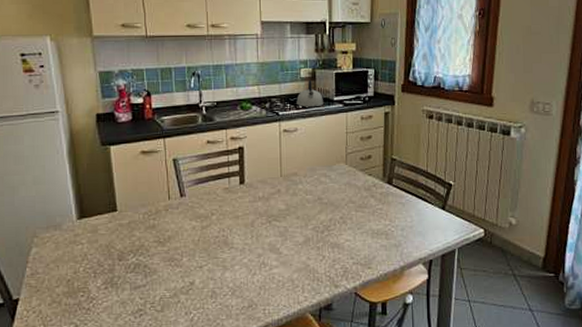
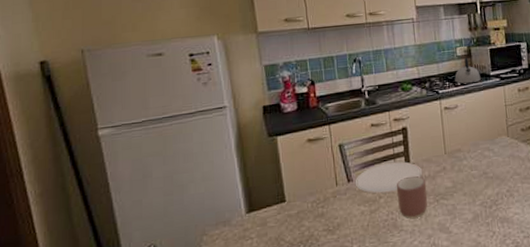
plate: none [187,180,257,211] -> present [354,161,423,194]
mug: none [229,195,260,237] -> present [396,175,428,219]

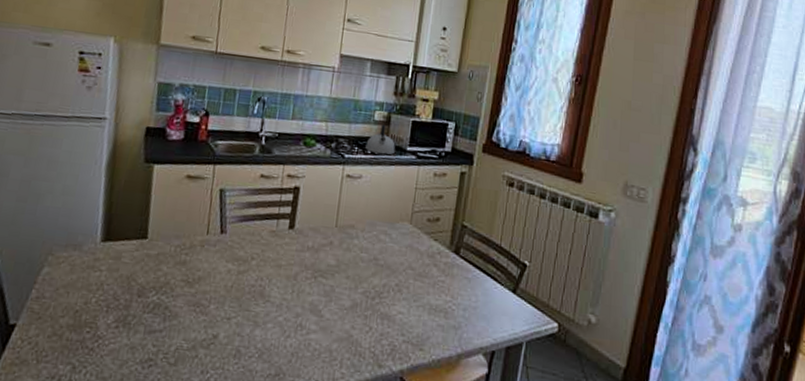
plate: present [354,161,423,194] -> none [228,221,307,256]
mug: present [396,175,428,219] -> none [270,242,308,291]

